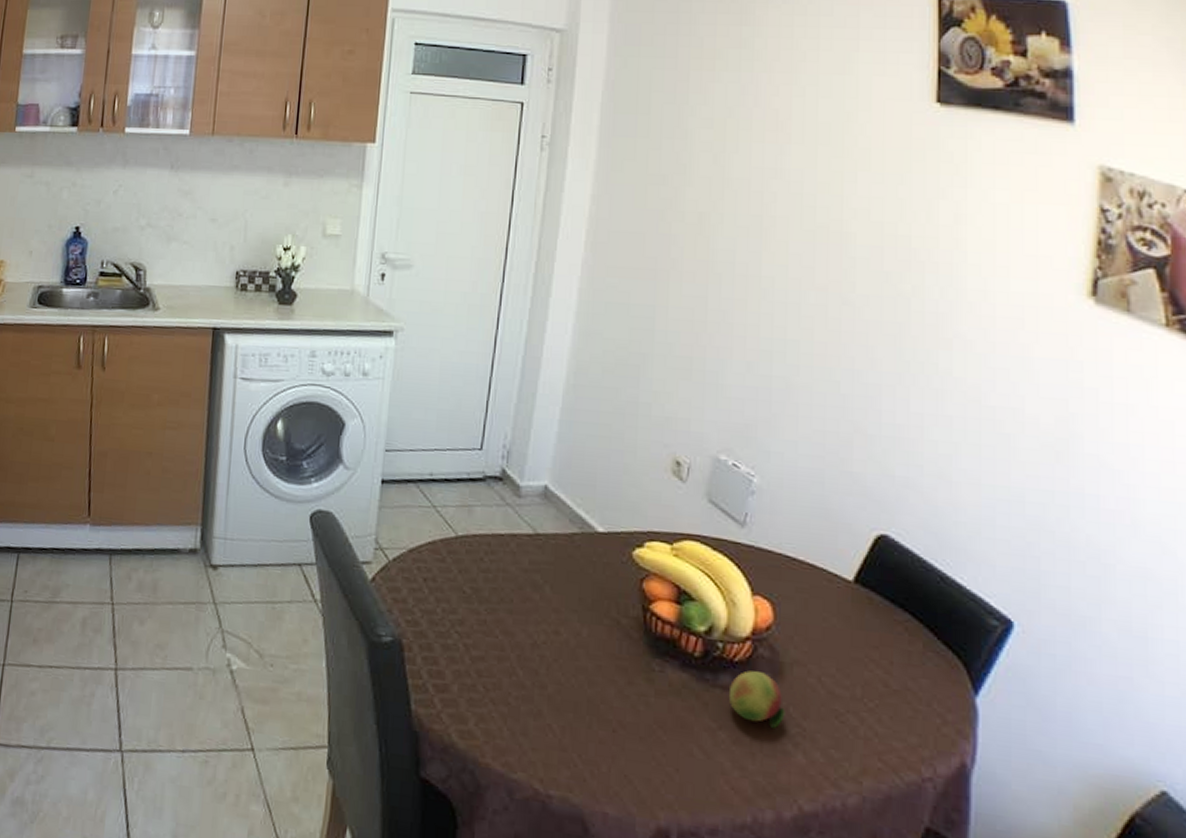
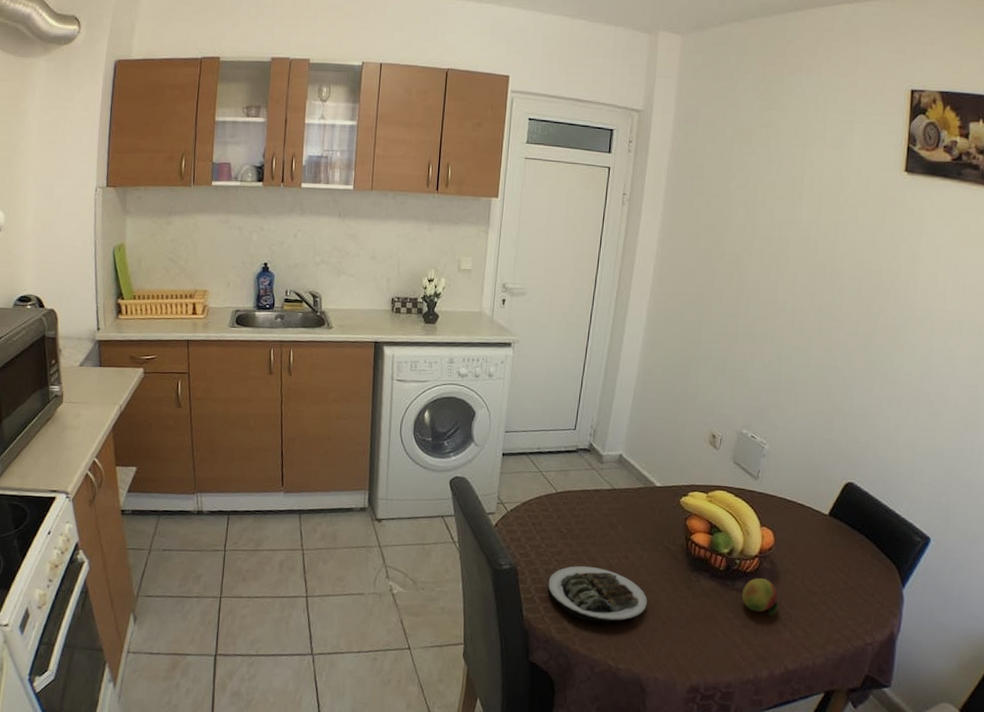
plate: none [445,641,589,727] -> present [548,565,647,623]

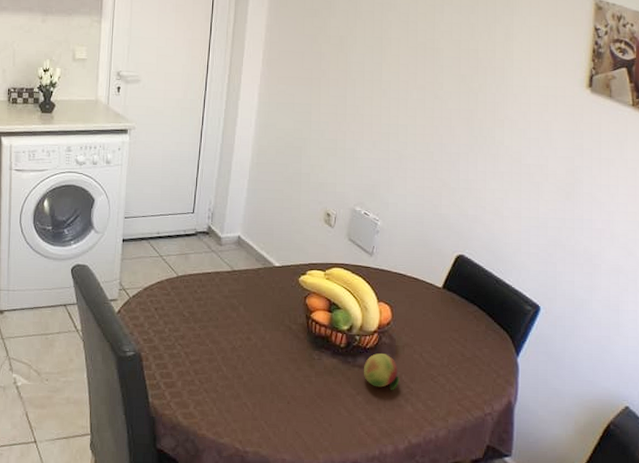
plate: present [548,565,647,623] -> none [172,349,271,405]

